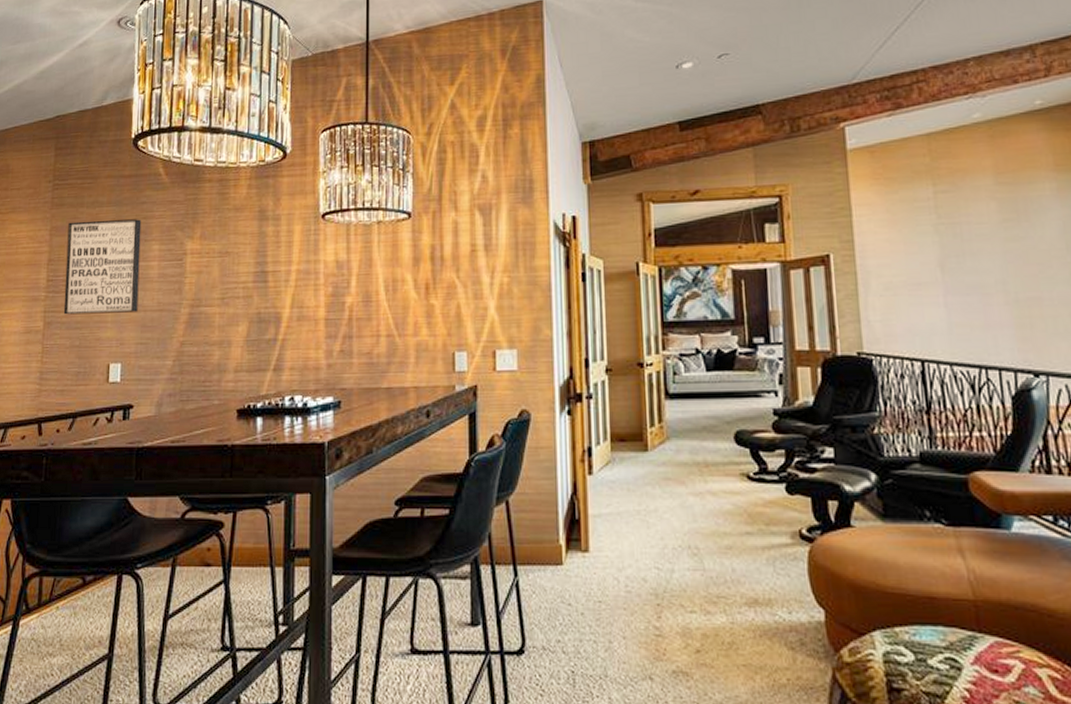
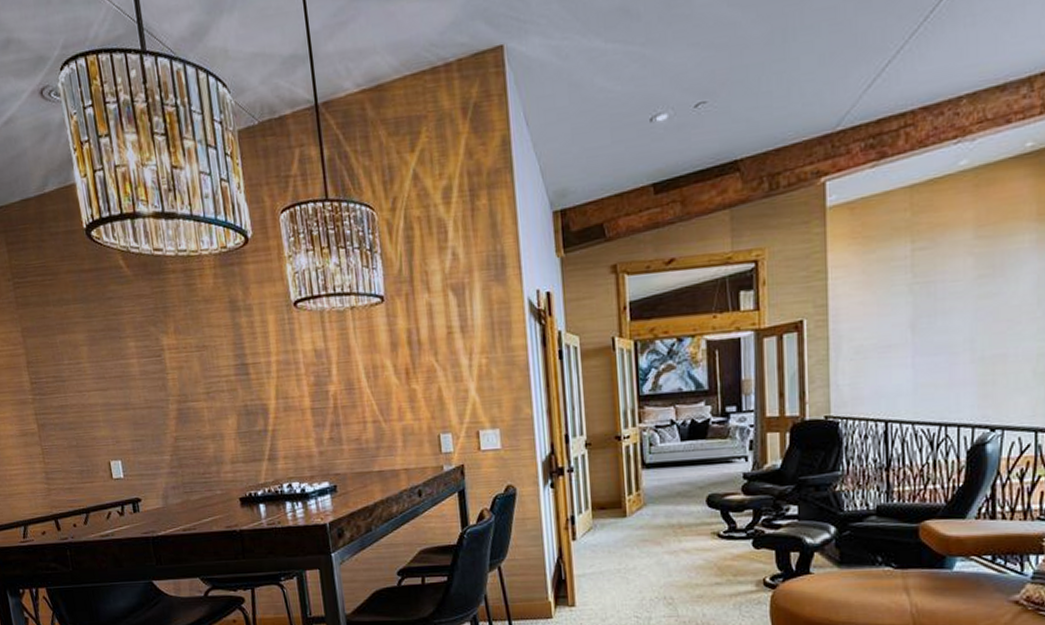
wall art: present [63,219,142,315] -> none [38,315,127,417]

